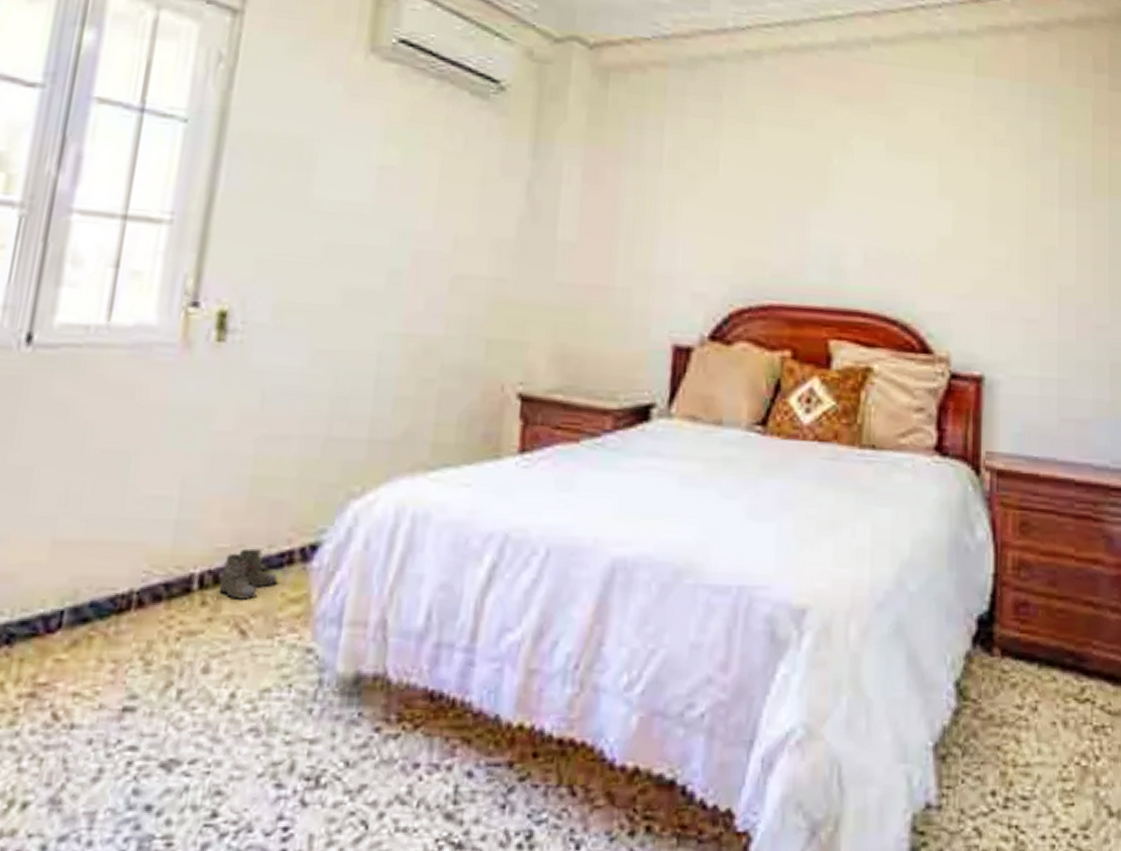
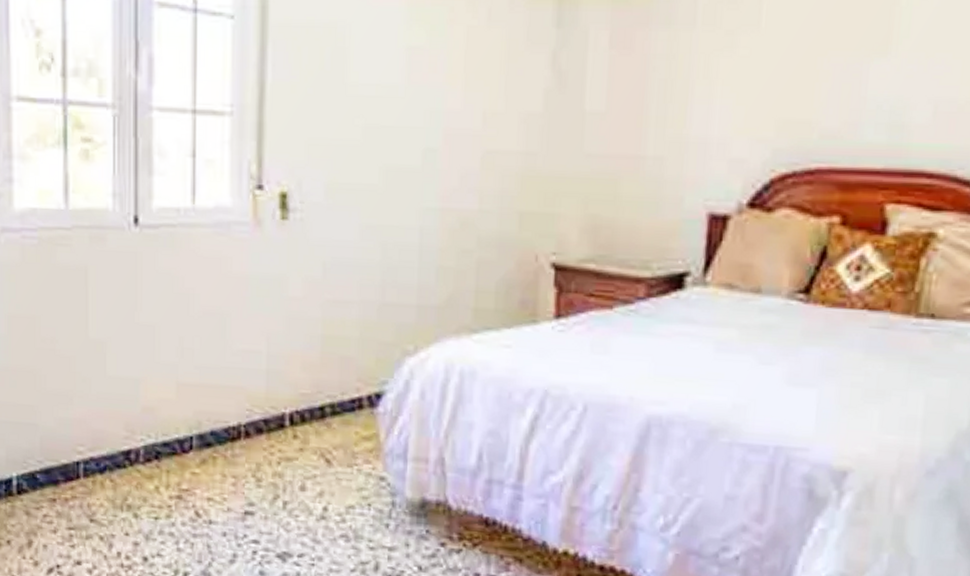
boots: present [216,548,278,600] -> none [304,394,351,436]

